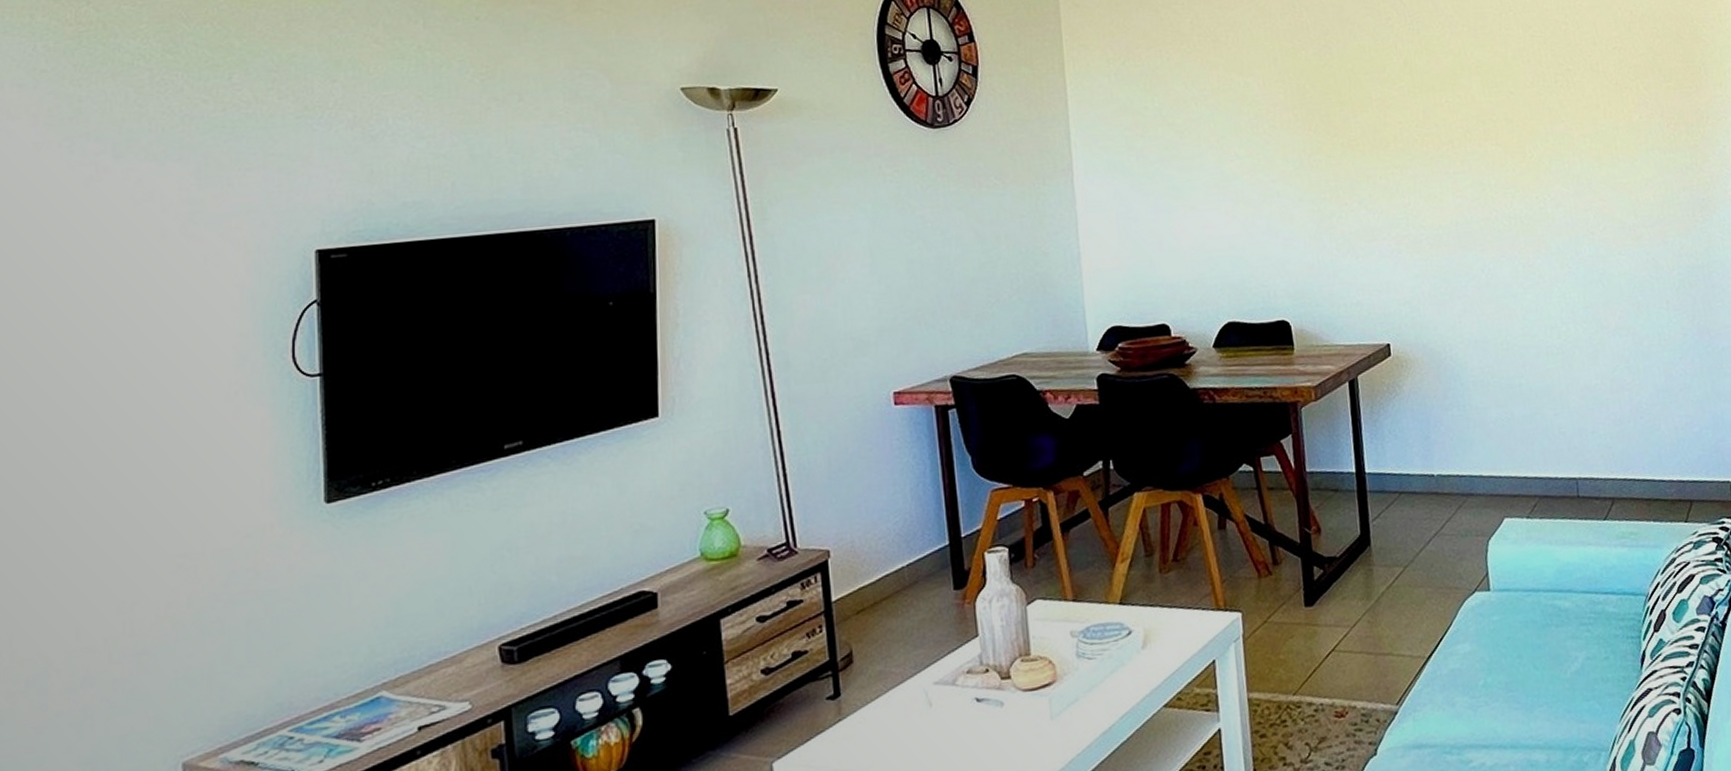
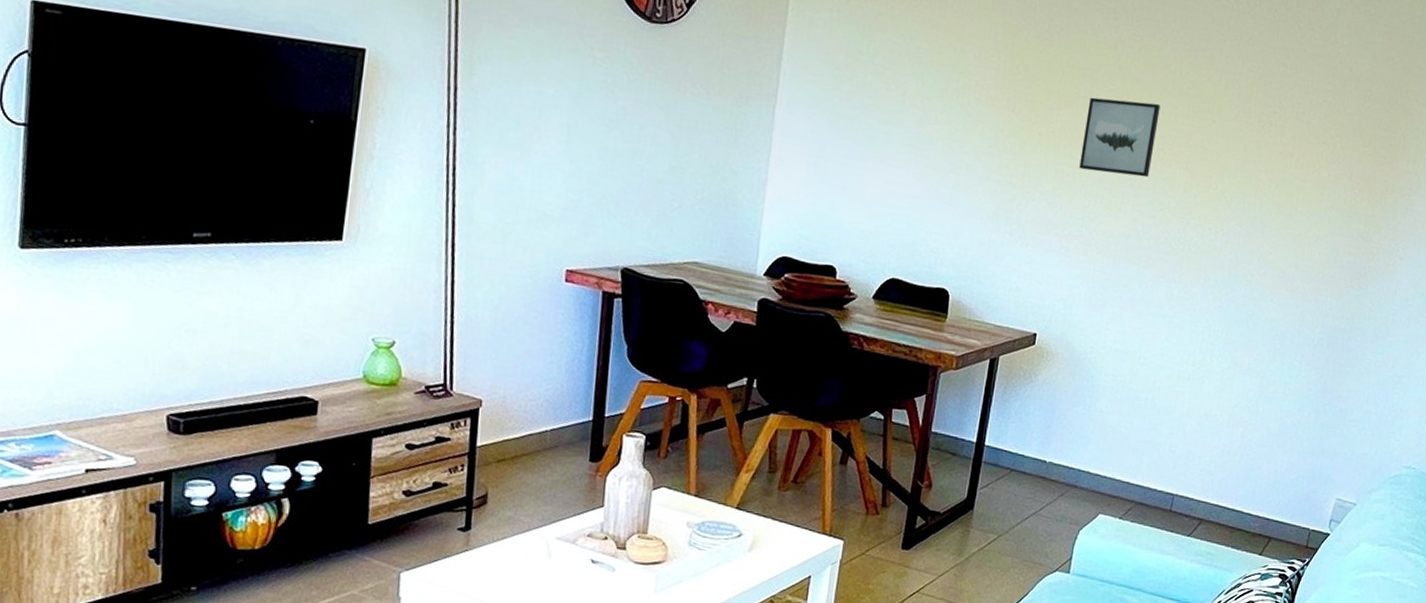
wall art: none [1383,89,1462,170] -> present [1079,97,1161,178]

